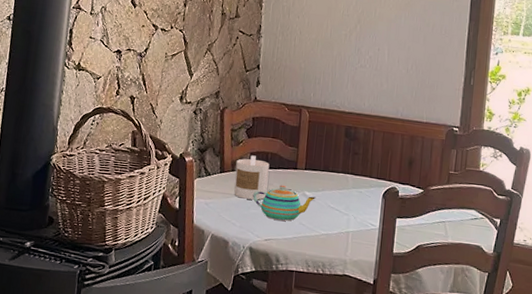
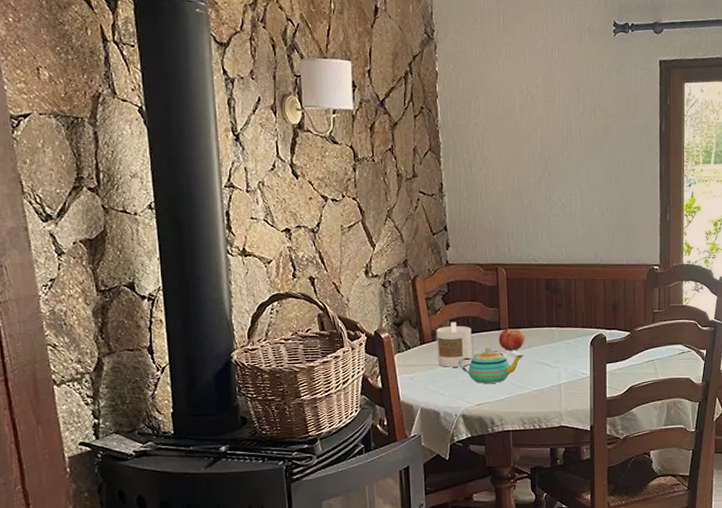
fruit: none [293,169,320,192] -> present [499,328,525,351]

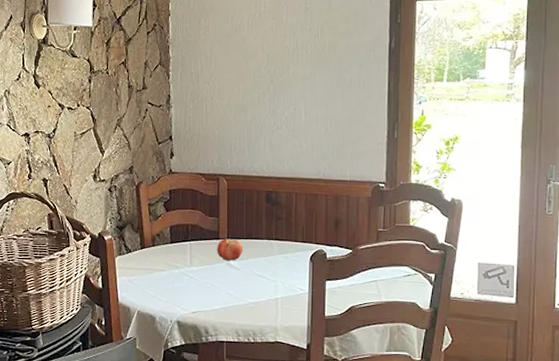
candle: present [436,322,472,367] -> none [156,228,191,274]
teapot: present [458,347,524,384] -> none [176,256,242,292]

